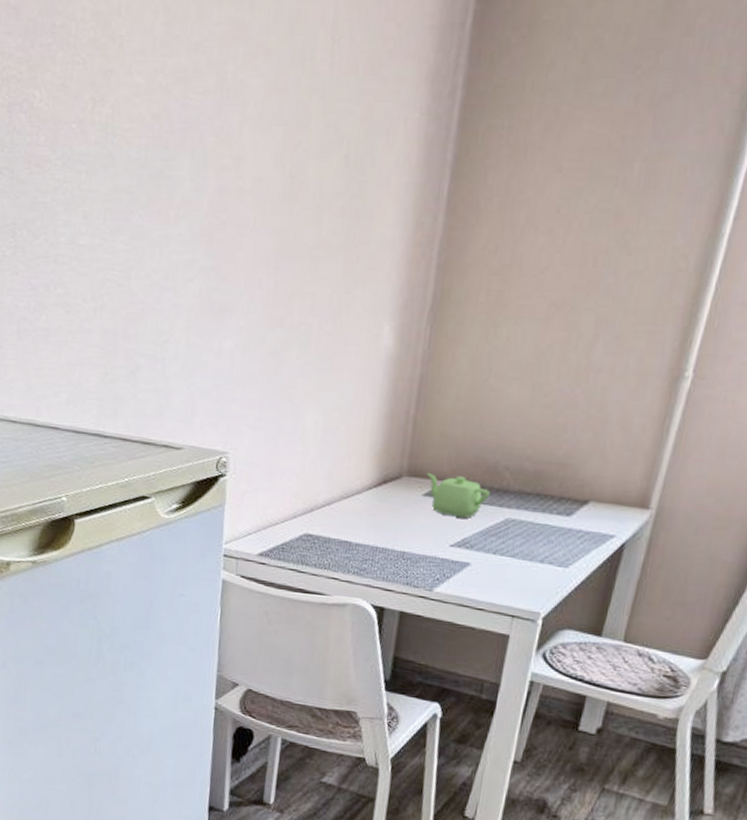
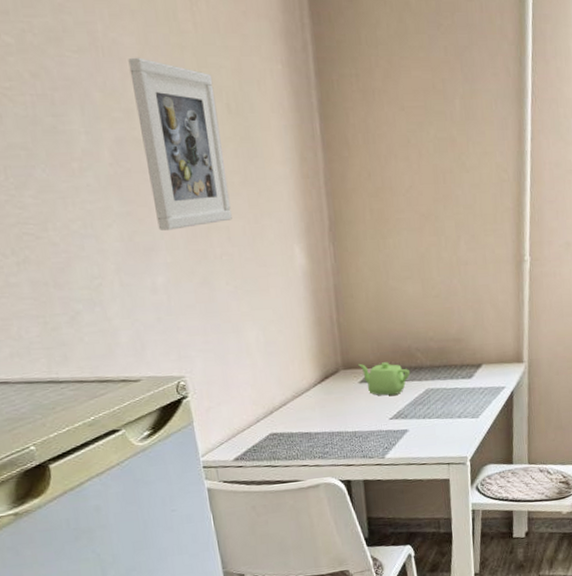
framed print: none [239,100,337,291] -> present [128,57,232,230]

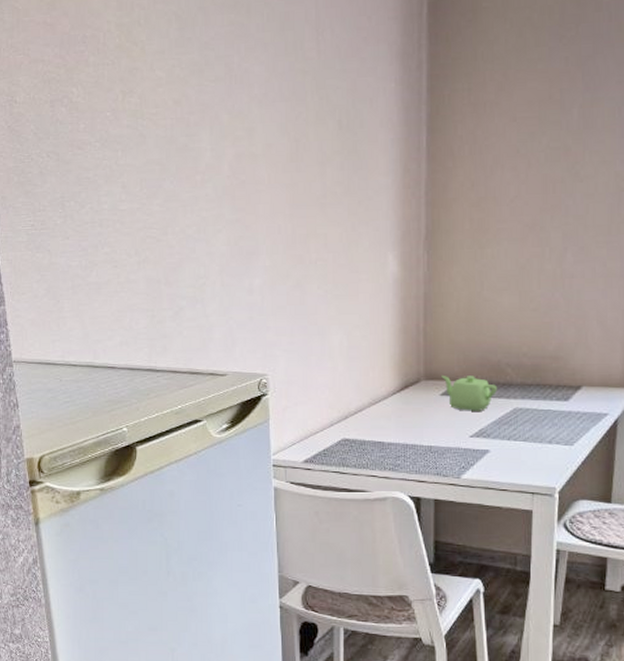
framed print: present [128,57,232,230] -> none [256,83,331,236]

